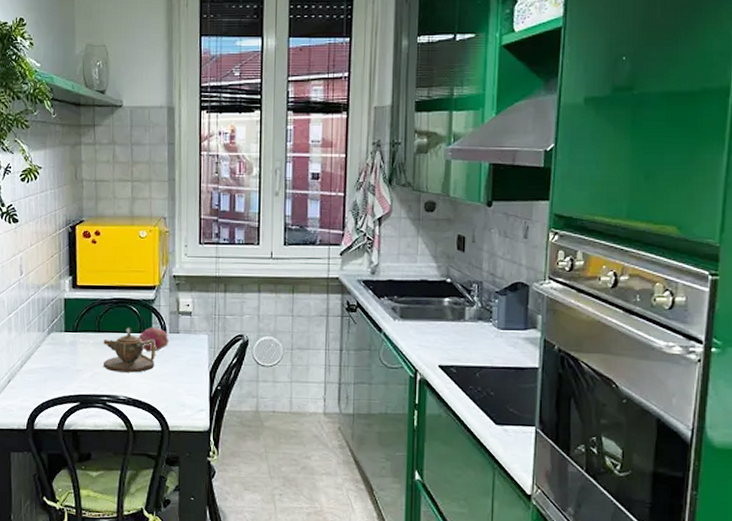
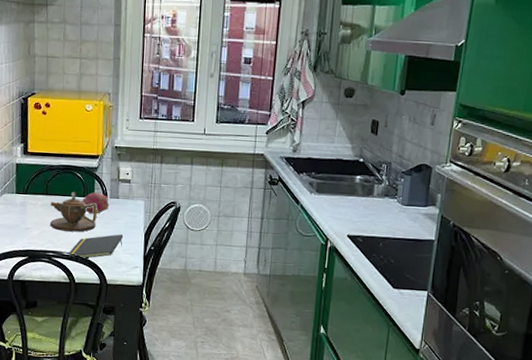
notepad: none [123,373,186,403] -> present [67,234,124,259]

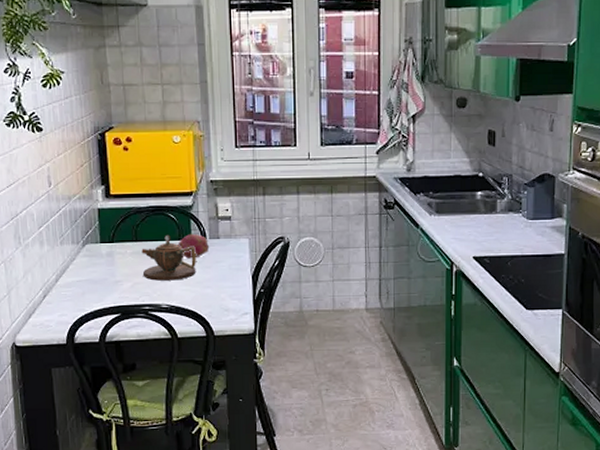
notepad: present [67,234,124,259] -> none [165,278,229,311]

